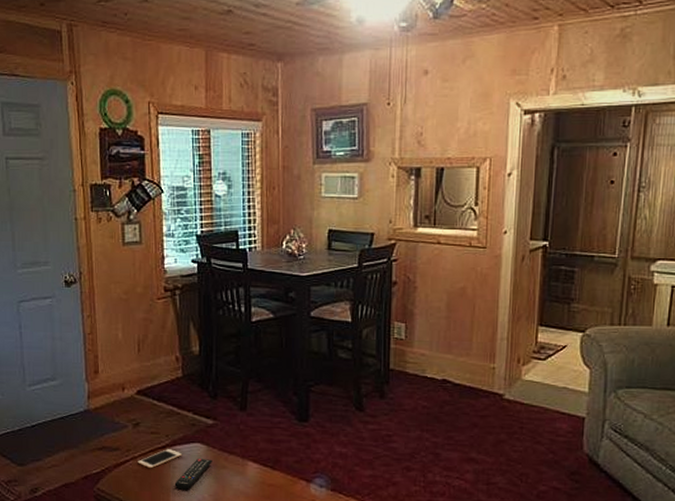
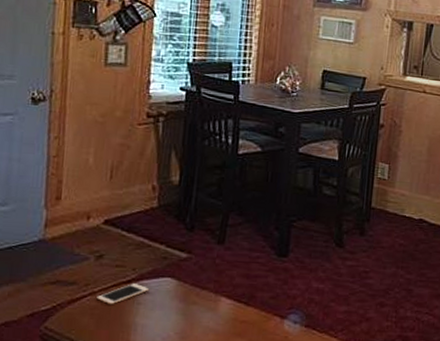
remote control: present [174,458,212,490] -> none [137,293,183,328]

